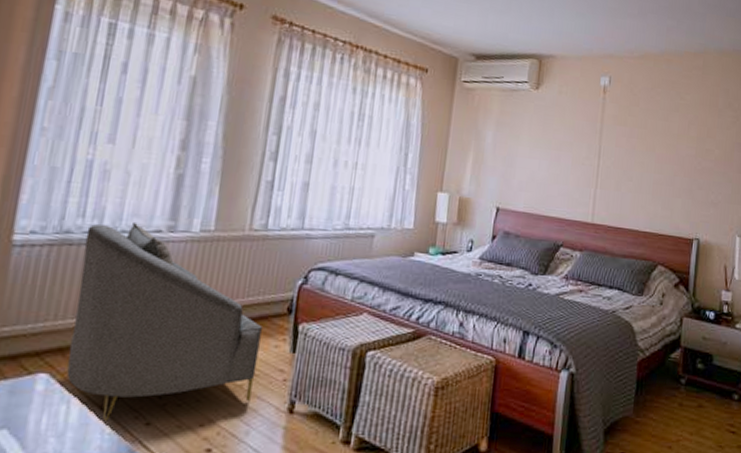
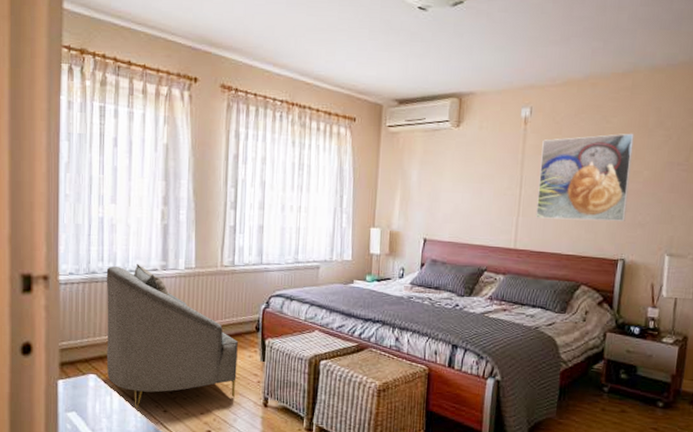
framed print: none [614,110,706,199] -> present [536,133,634,222]

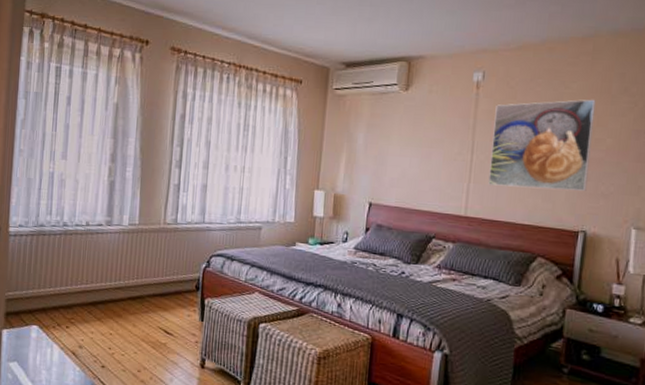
armchair: present [106,264,238,409] -> none [49,219,178,363]

